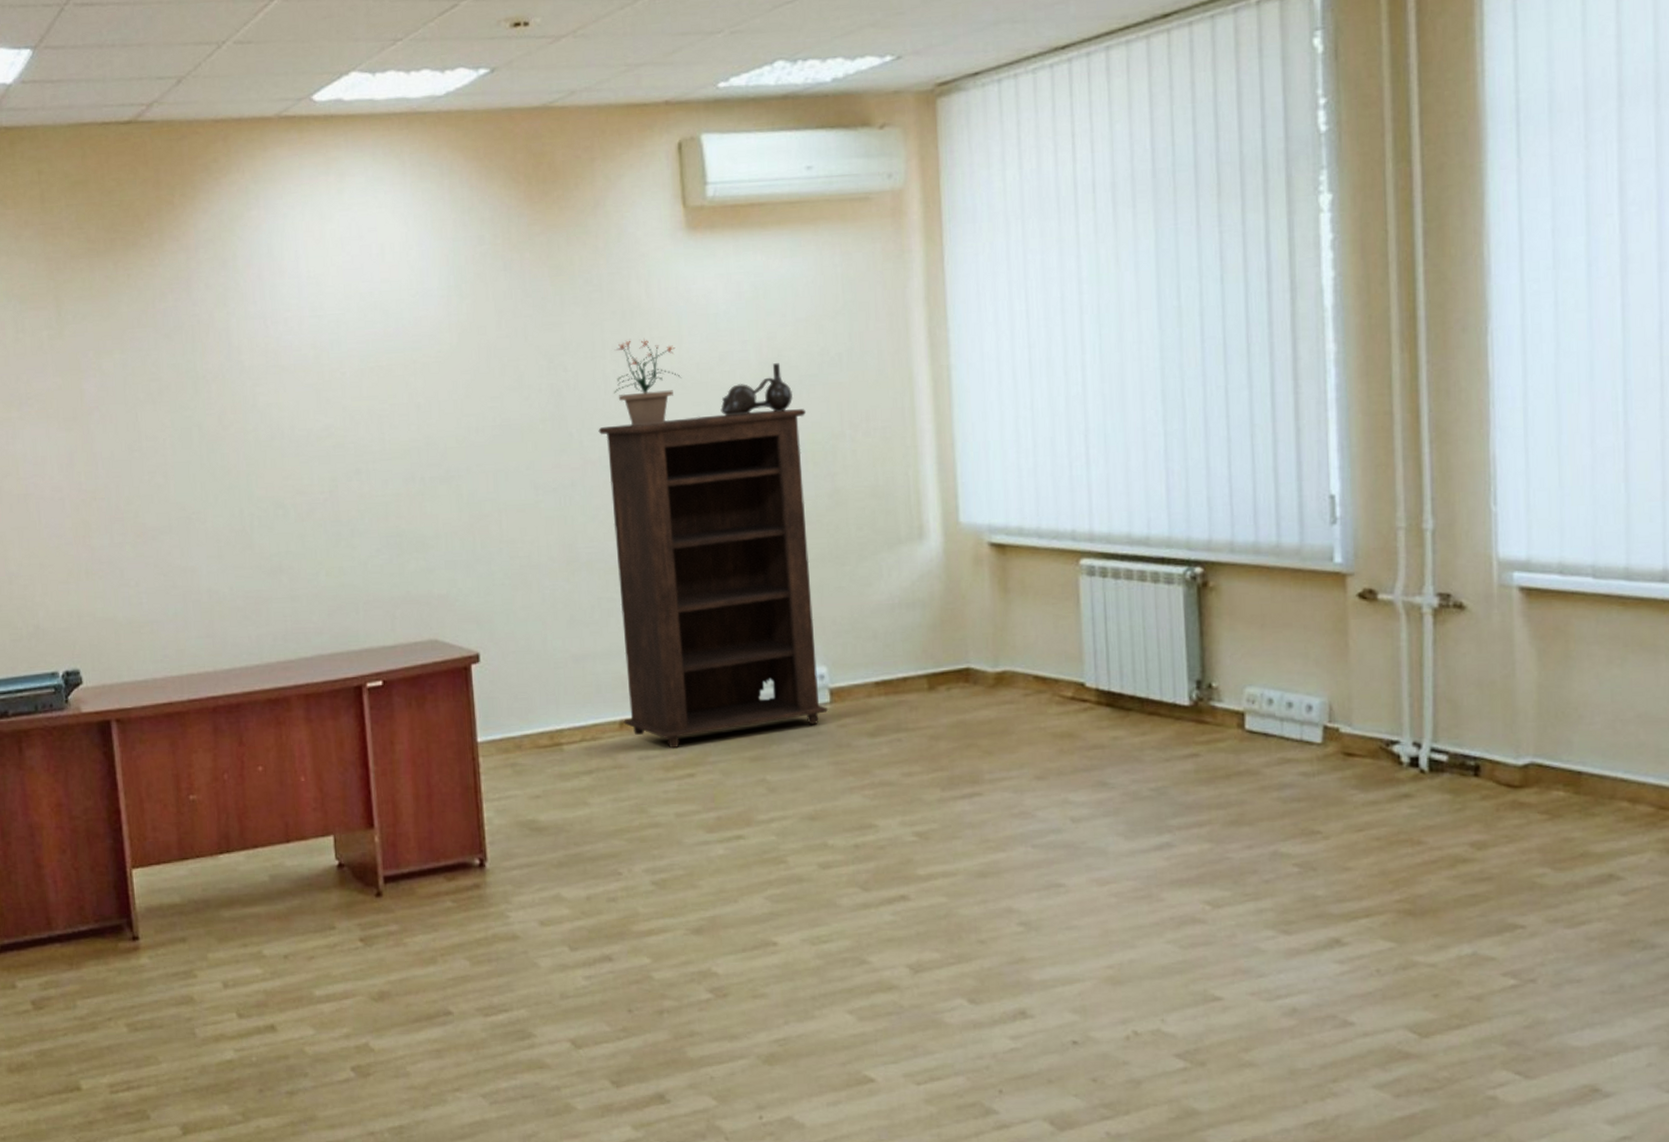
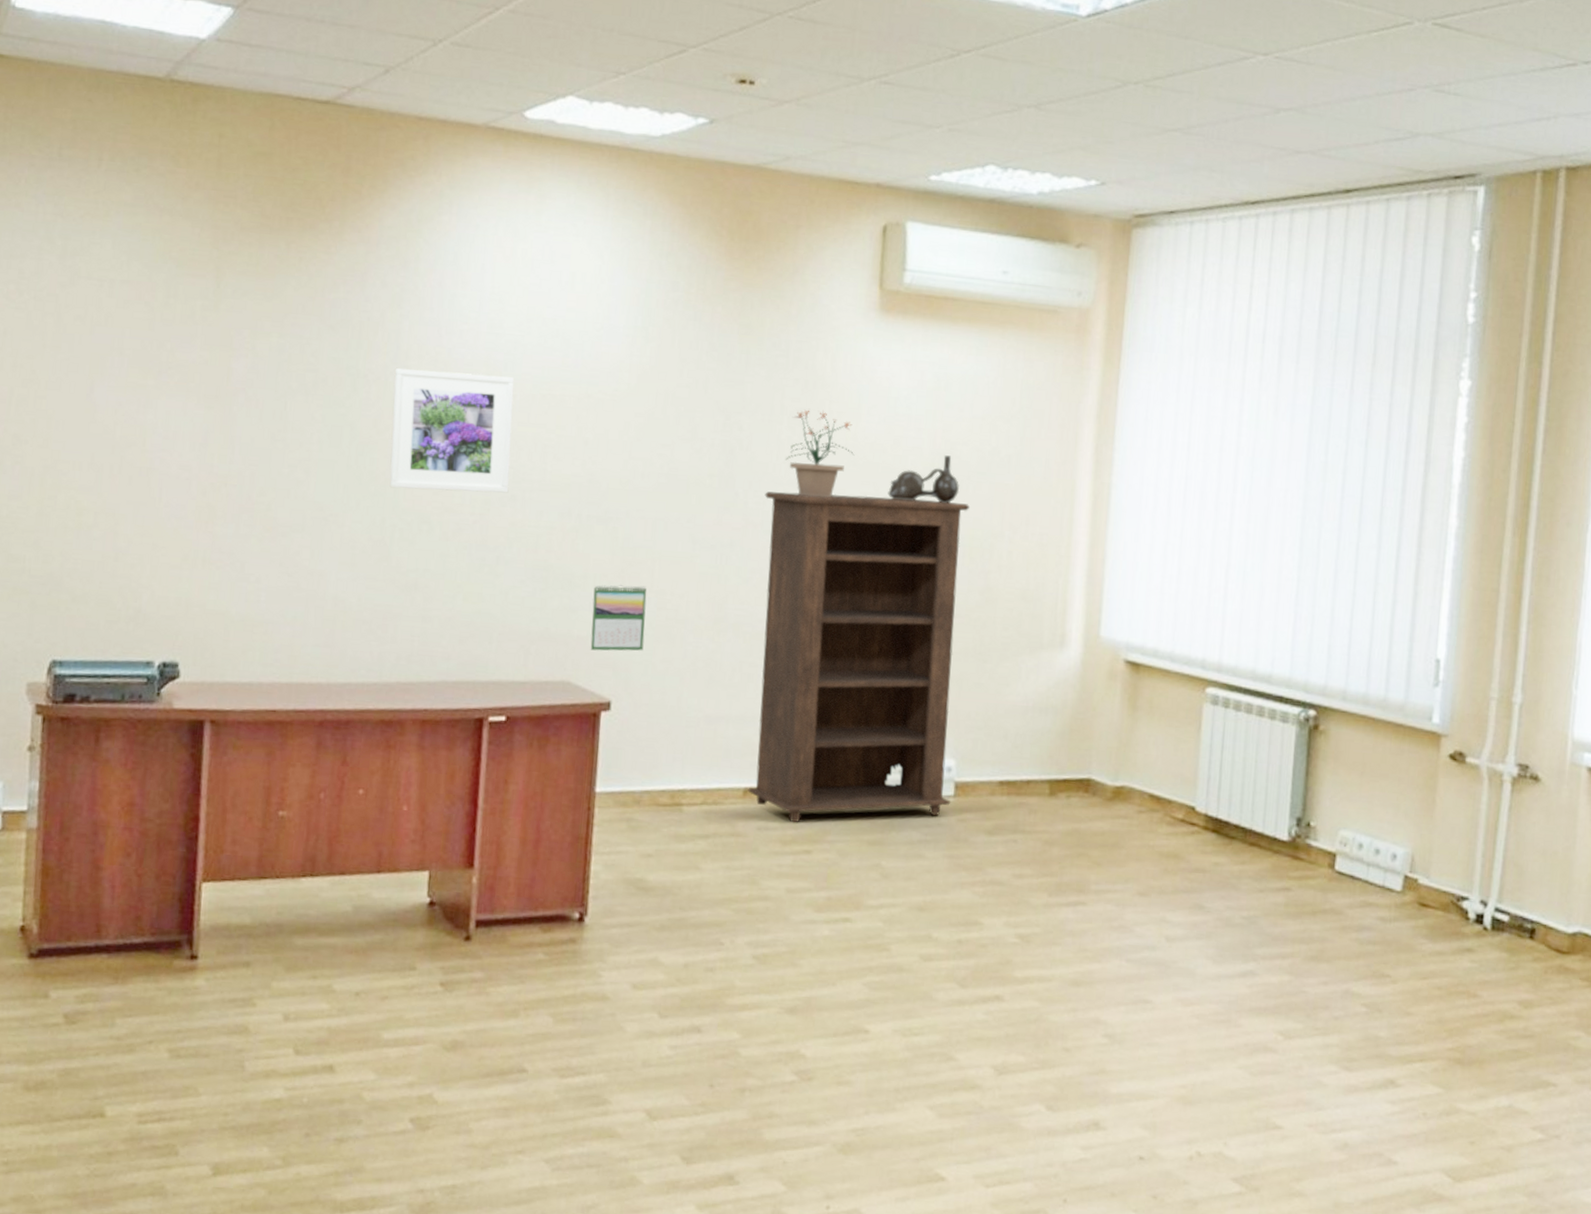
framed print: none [230,355,353,479] -> present [389,368,514,493]
calendar: none [447,537,503,607] -> present [590,584,647,651]

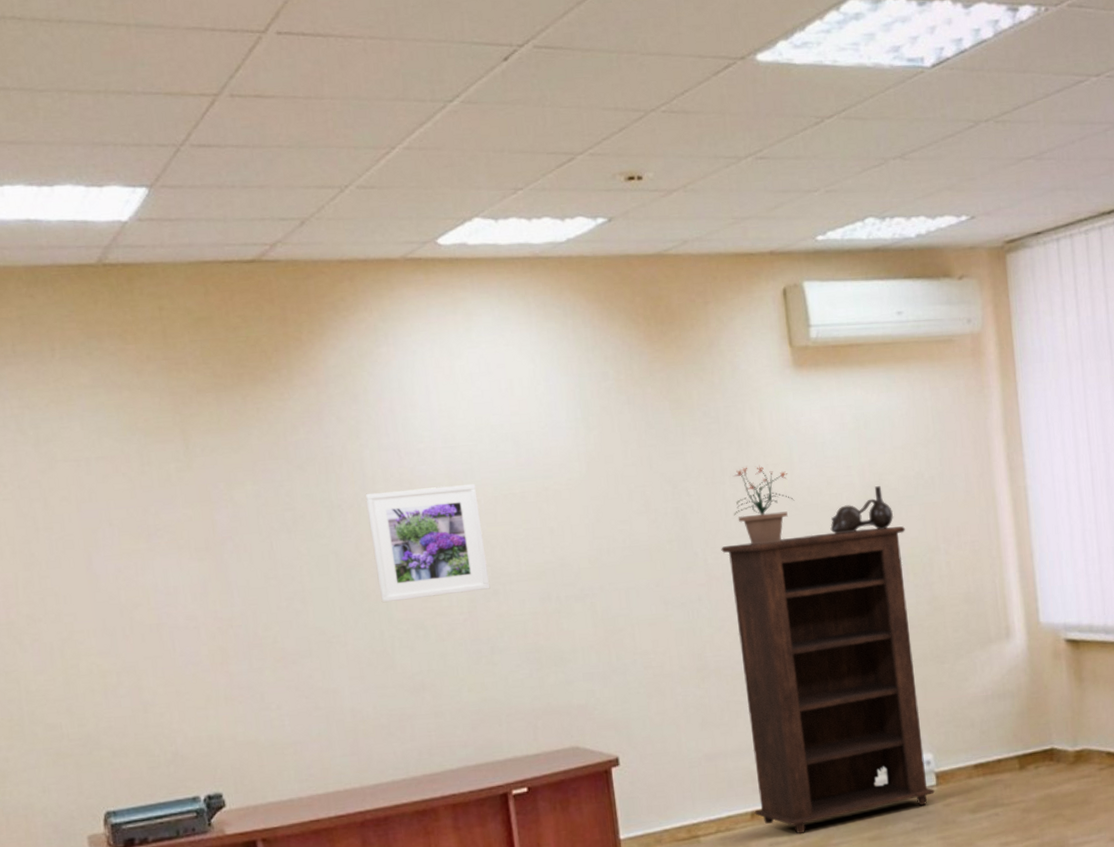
calendar: present [590,584,647,651] -> none [584,650,639,716]

